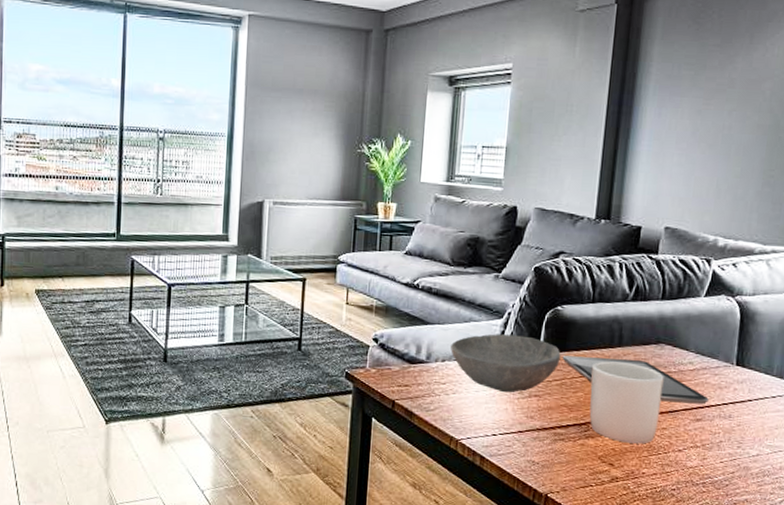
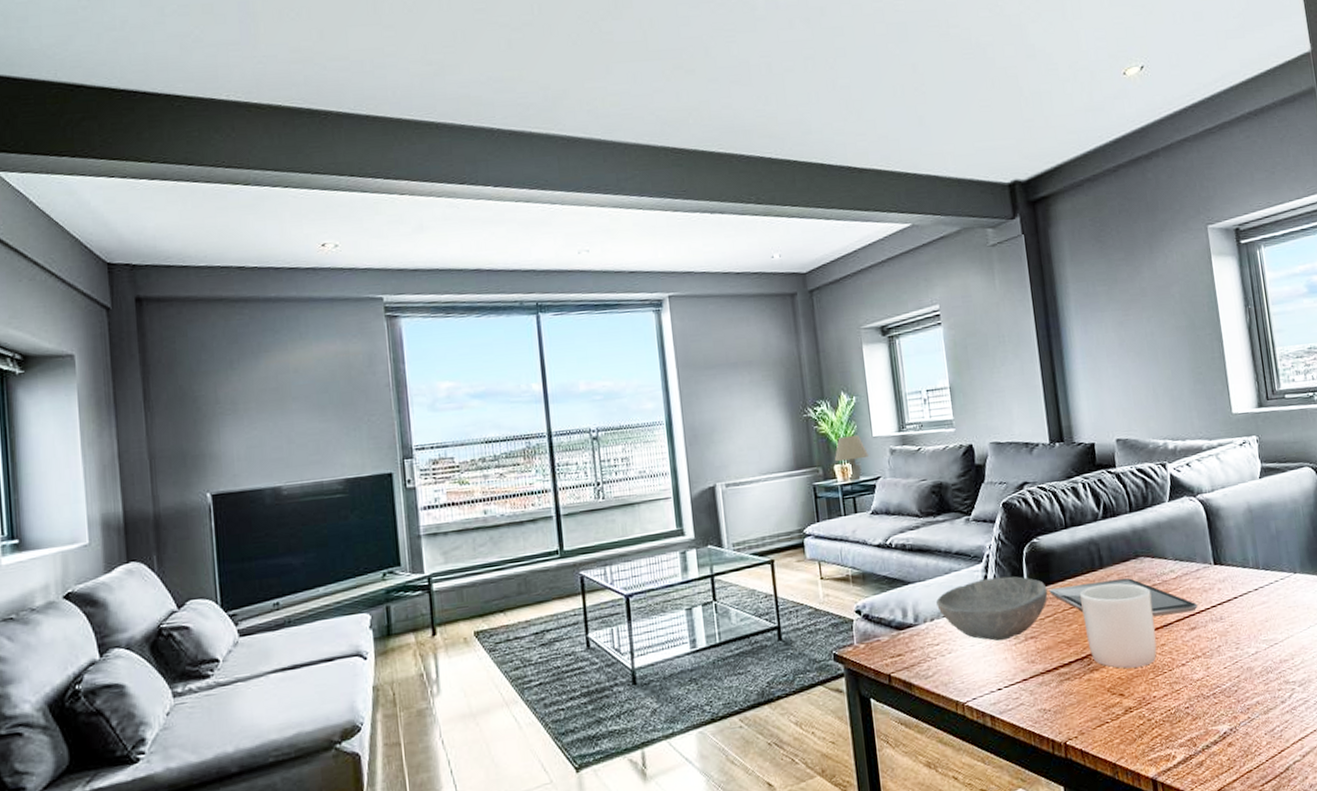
table lamp: none [379,177,413,221] -> present [834,435,868,481]

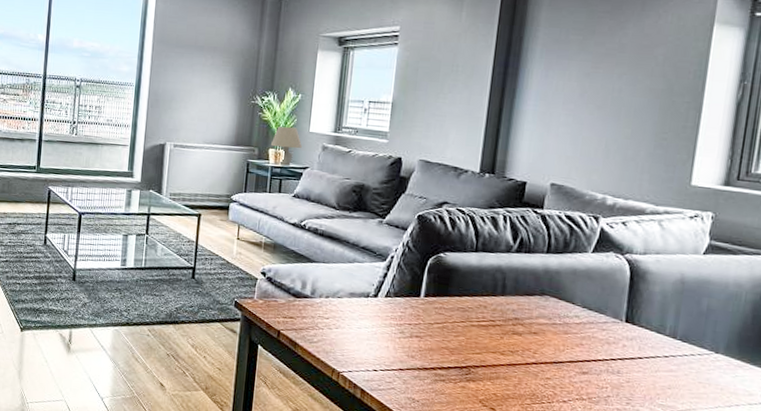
bowl: present [935,576,1048,642] -> none [333,275,443,332]
tablet: present [1049,578,1198,617] -> none [444,300,596,358]
mug: present [1079,583,1157,669] -> none [470,308,549,392]

